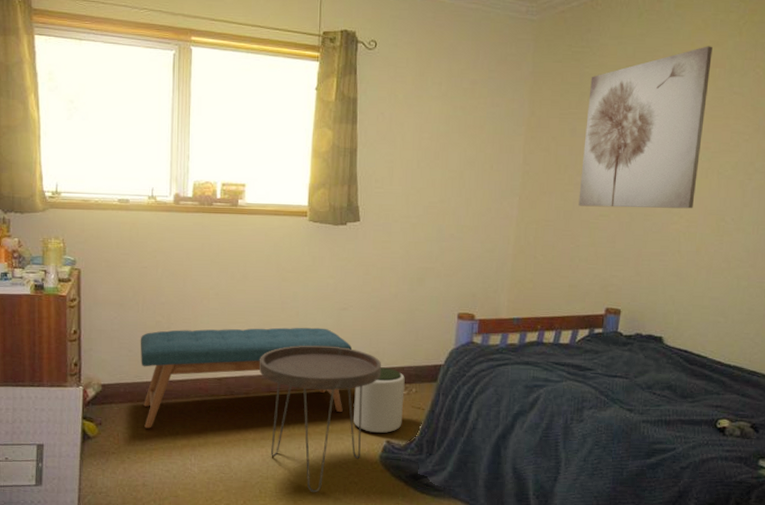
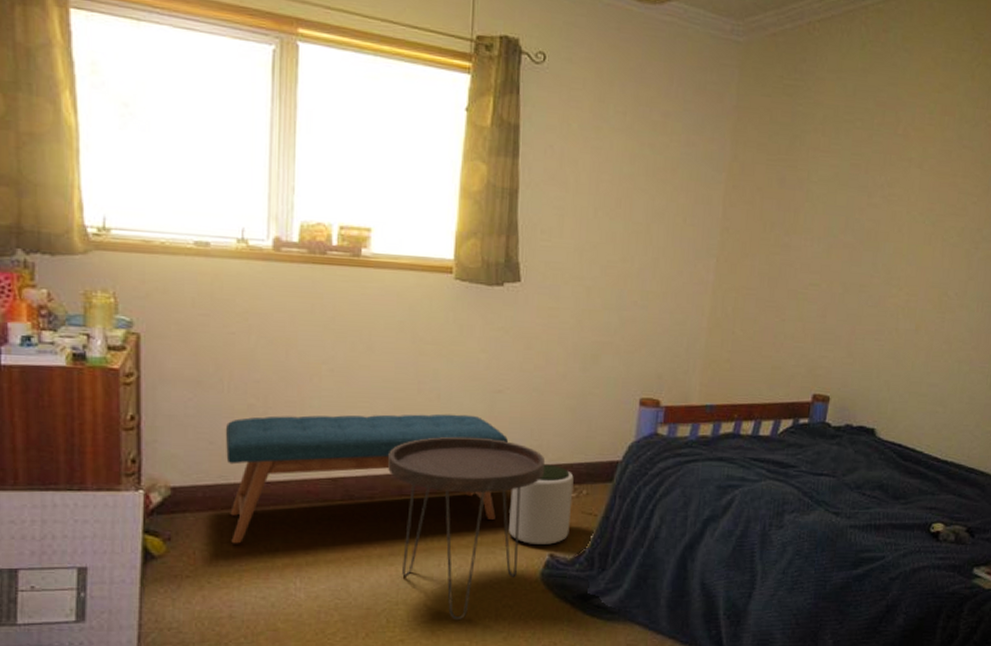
wall art: present [578,46,713,209] -> none [785,89,942,280]

